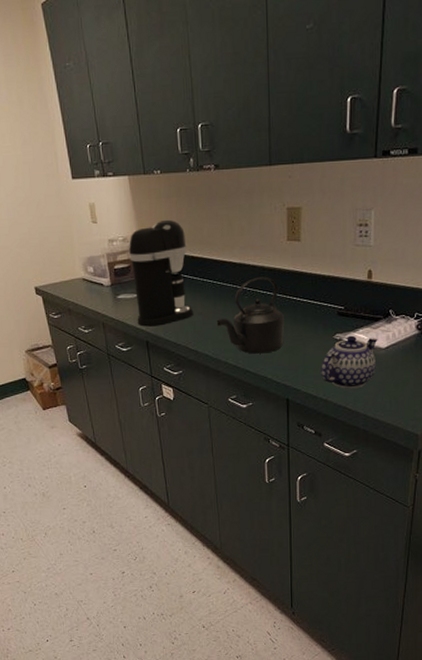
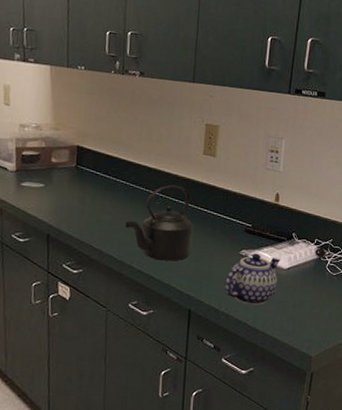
coffee maker: present [129,219,194,327] -> none [40,114,103,220]

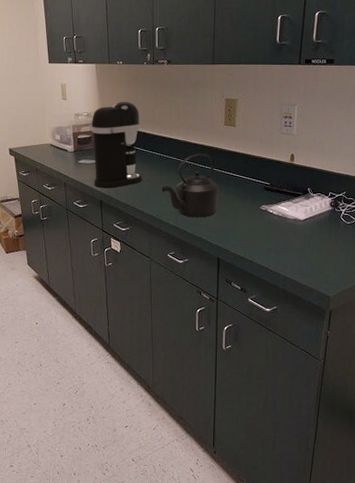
coffee maker: none [40,114,103,220] -> present [92,101,142,188]
teapot: present [224,253,281,306] -> none [248,207,298,253]

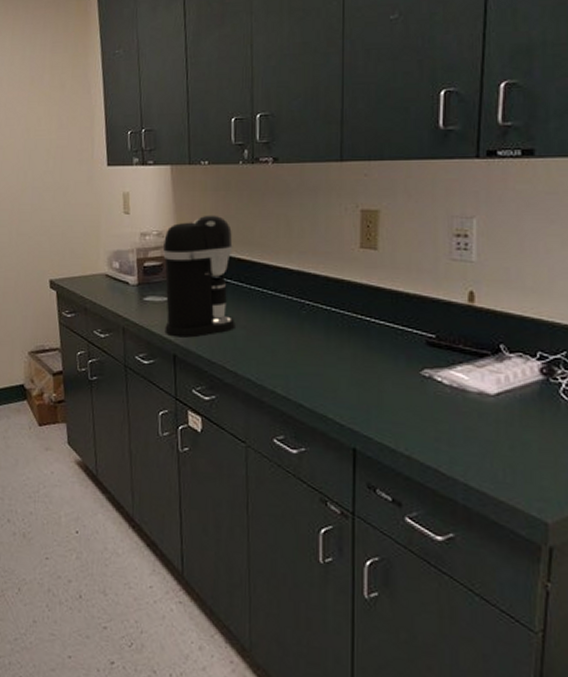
kettle: present [161,153,219,218] -> none [263,288,354,385]

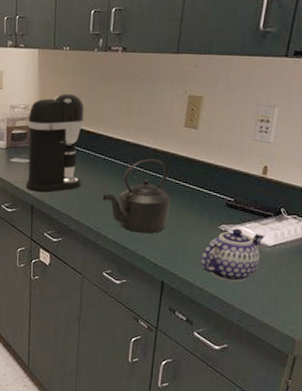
kettle: none [263,288,354,385] -> present [102,158,171,234]
teapot: none [402,373,484,446] -> present [200,228,265,282]

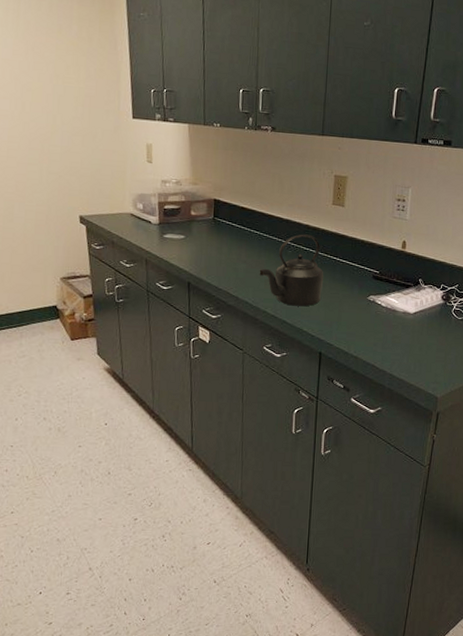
coffee maker: present [25,93,84,193] -> none [181,169,238,269]
teapot: present [200,228,265,282] -> none [353,298,407,349]

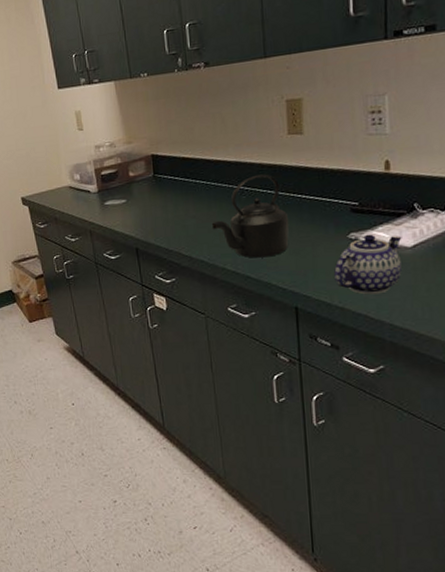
teapot: none [353,298,407,349] -> present [334,234,402,295]

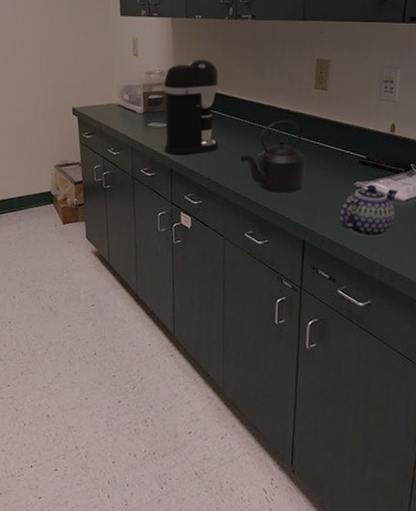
coffee maker: none [116,121,186,233] -> present [164,59,219,156]

